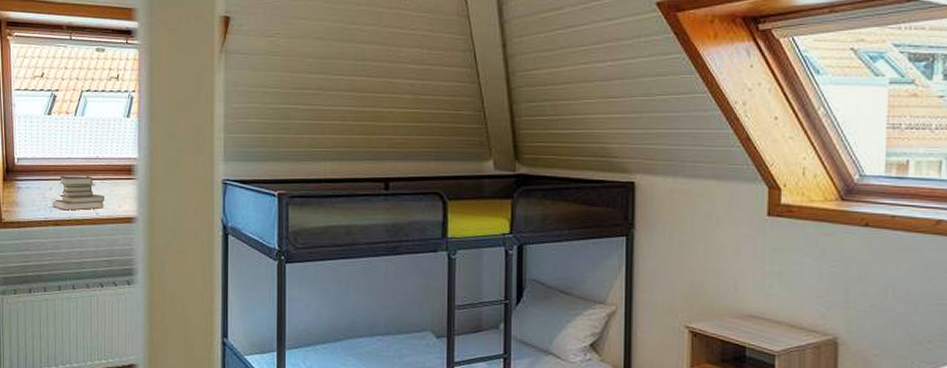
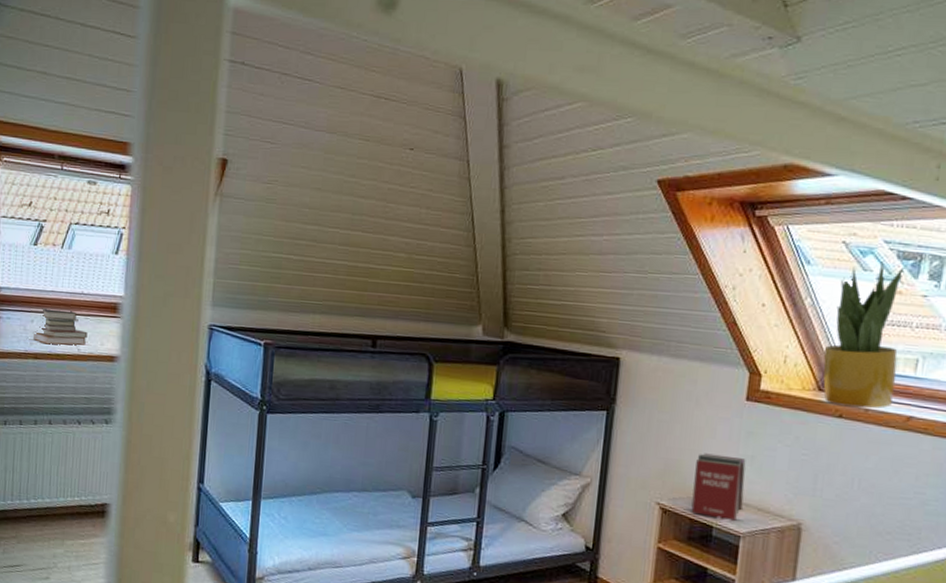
books: none [722,272,775,339] -> present [691,453,746,521]
planter: none [842,65,921,215] -> present [823,262,905,409]

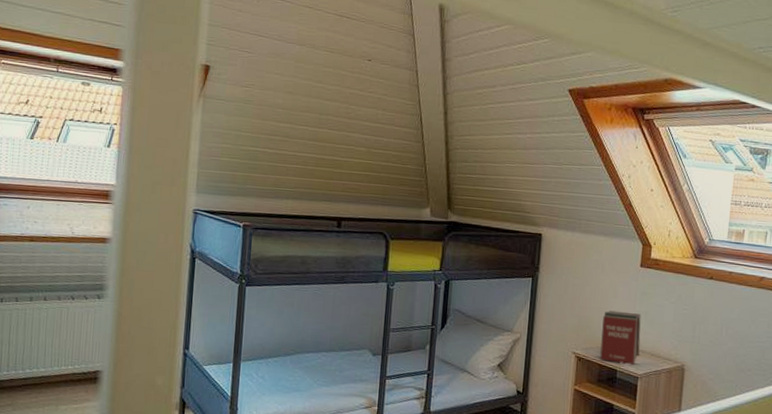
books: present [32,308,88,346] -> none [28,196,81,229]
planter: present [823,262,905,409] -> none [697,156,756,272]

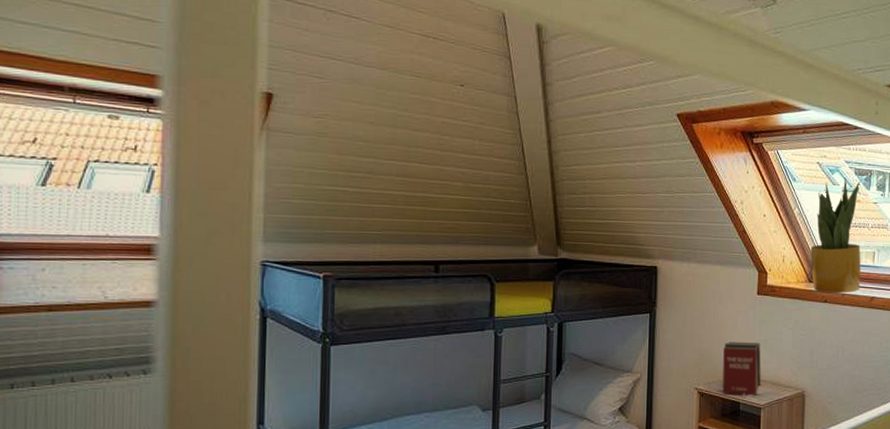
planter: none [697,156,756,272] -> present [810,177,861,294]

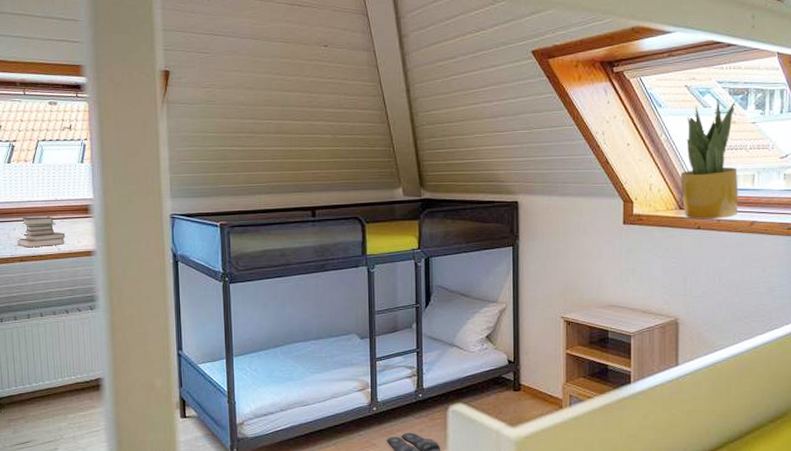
books: none [44,254,116,294] -> present [16,215,65,248]
books: present [722,342,761,395] -> none [589,271,630,323]

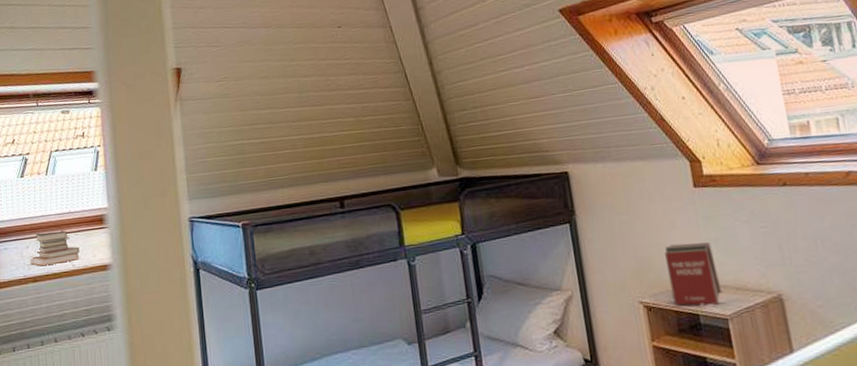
books: none [589,271,630,323] -> present [665,242,721,306]
planter: present [680,99,739,220] -> none [744,39,828,176]

